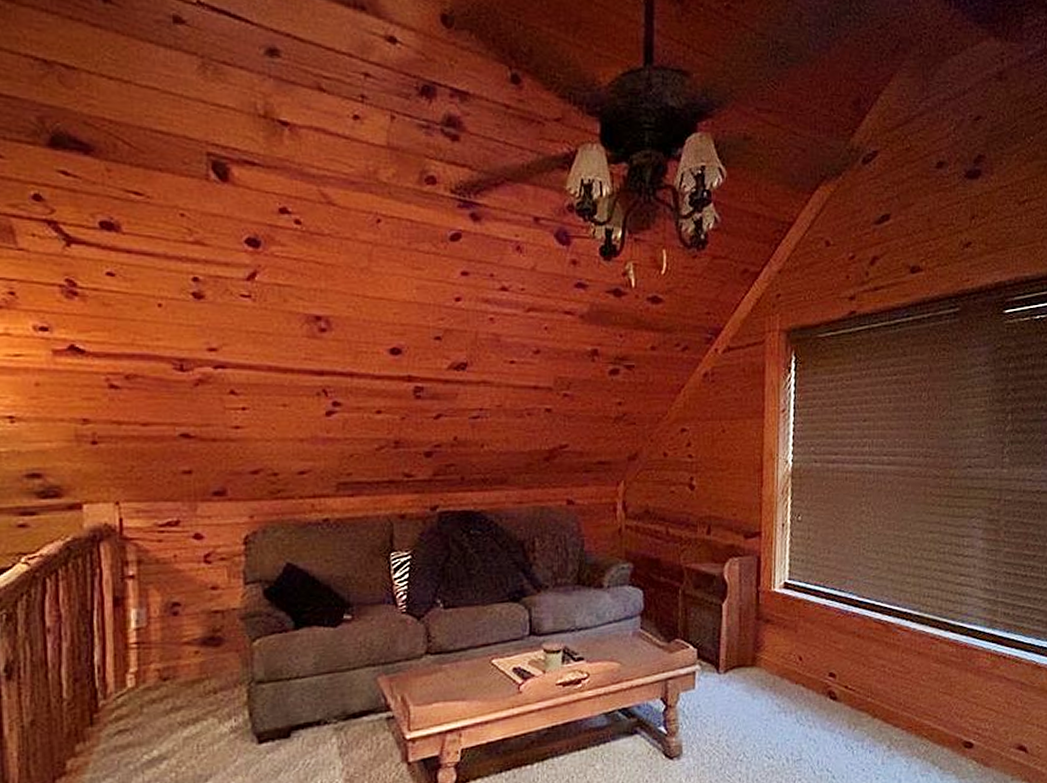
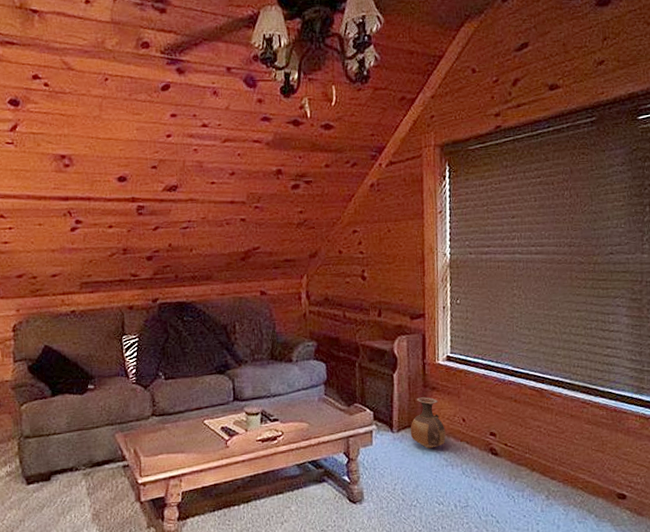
vase: none [739,631,779,693] -> present [410,397,446,449]

